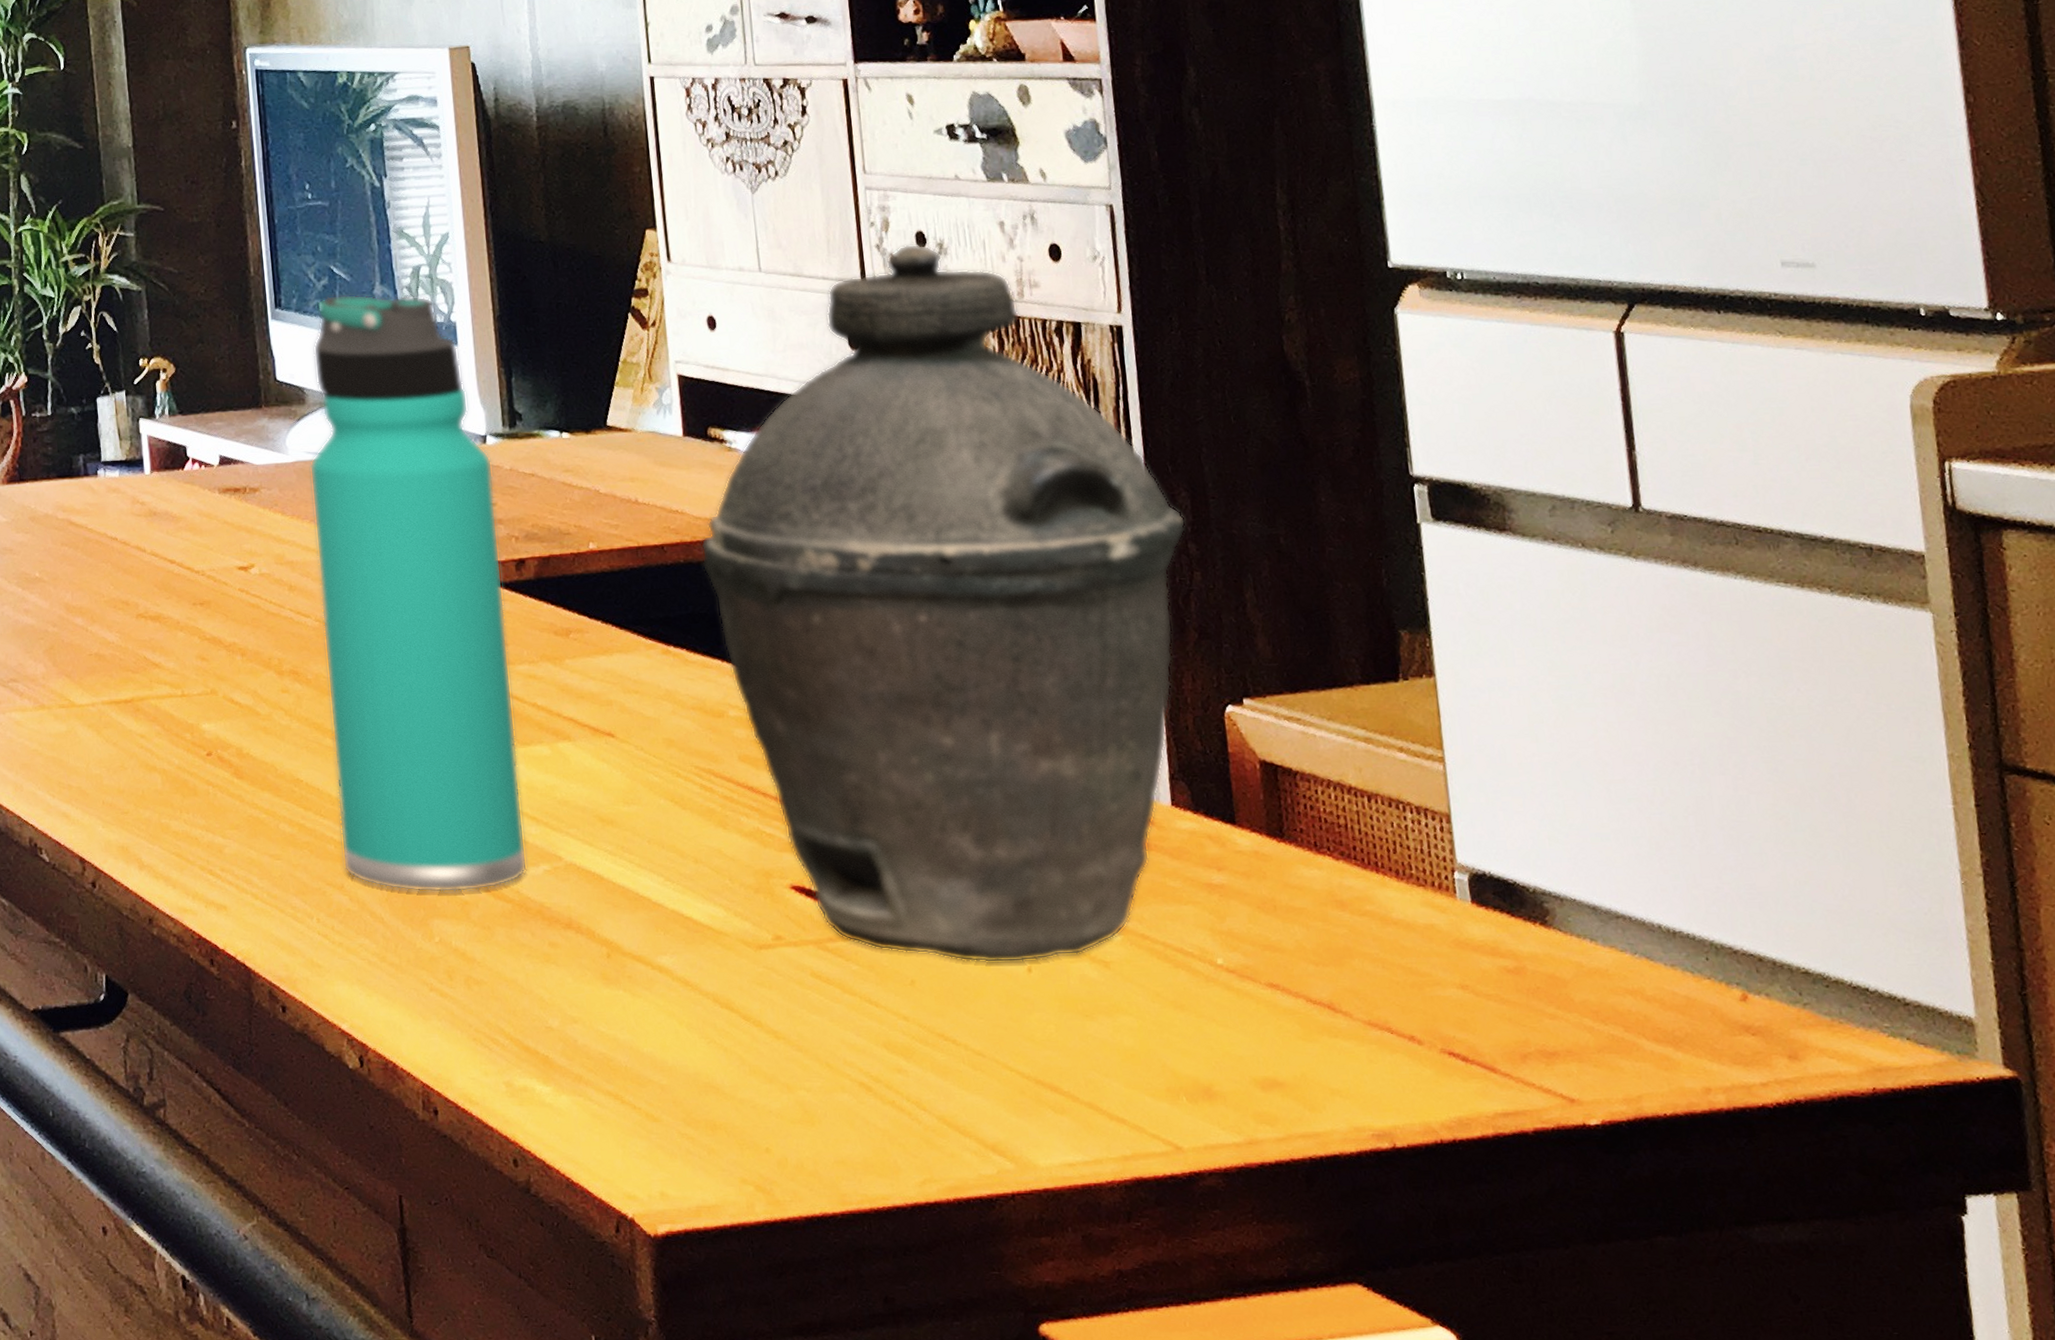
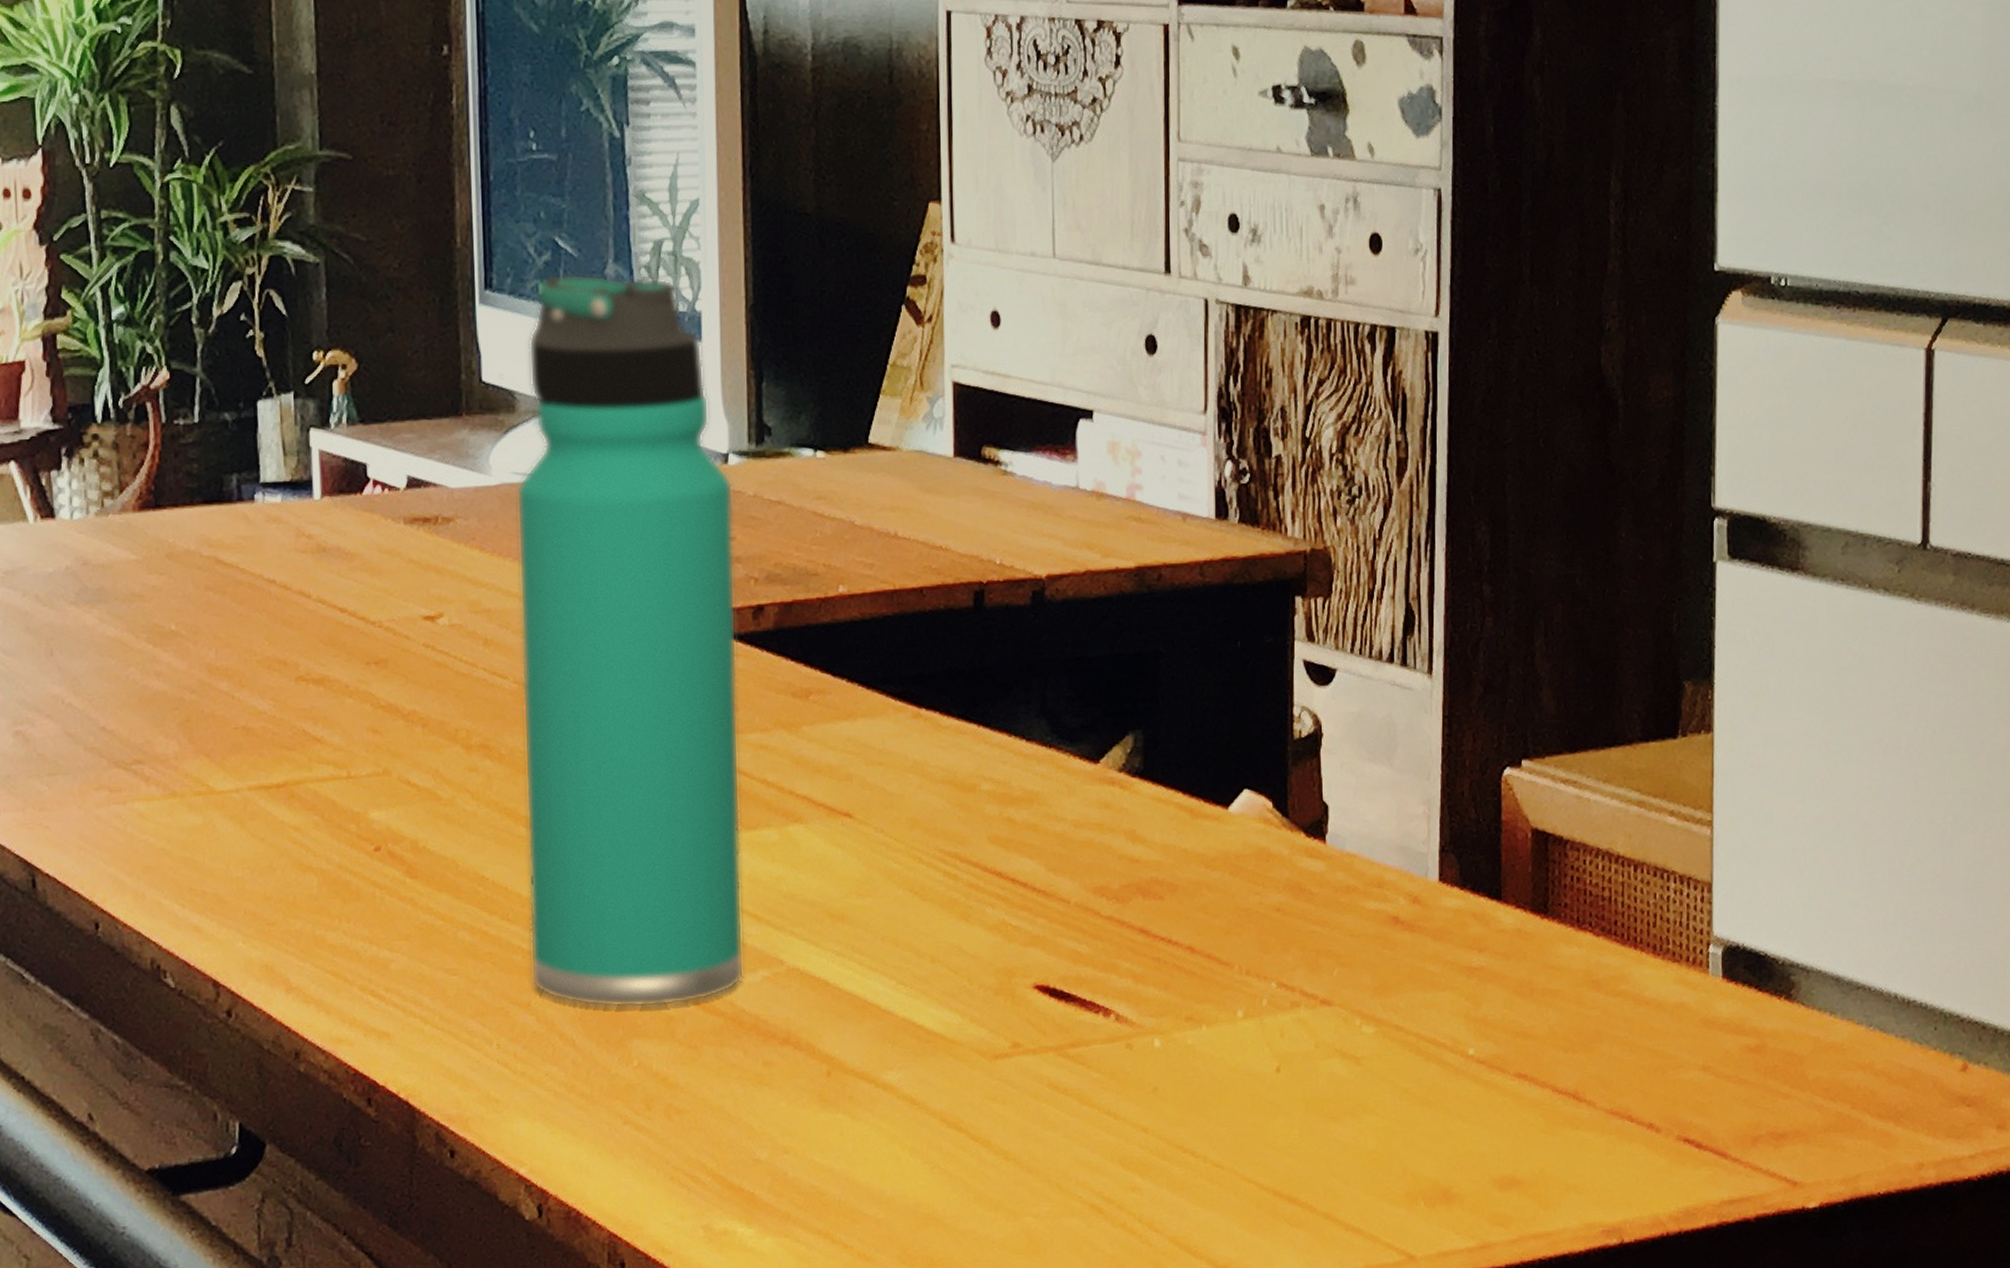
kettle: present [700,244,1186,963] -> none [964,229,1483,1064]

